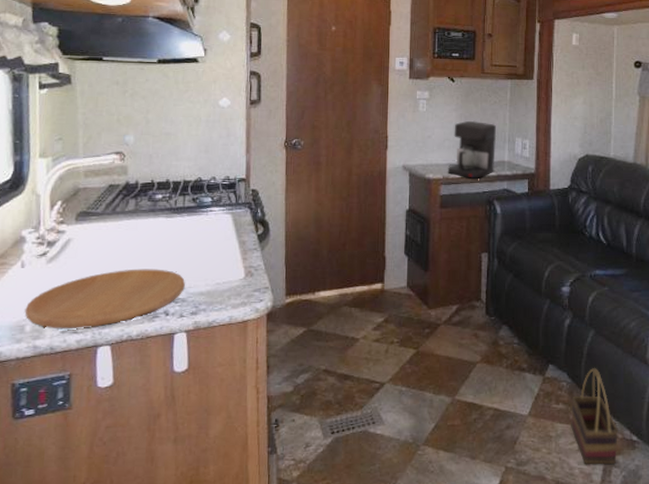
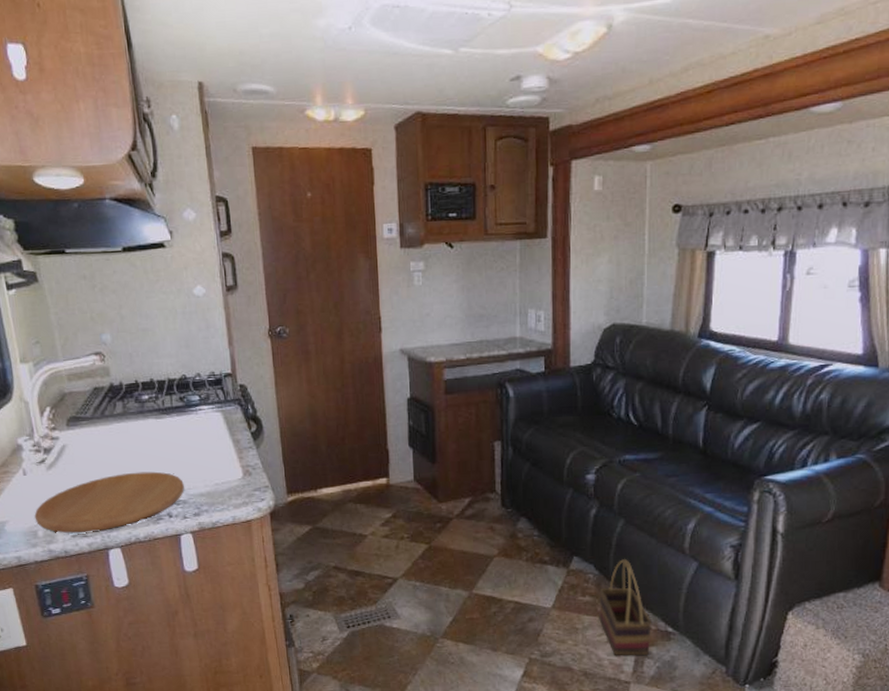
coffee maker: present [447,120,497,179] -> none [451,292,506,359]

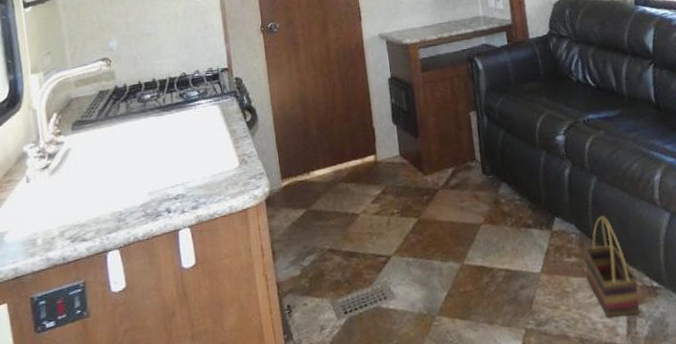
cutting board: present [34,471,184,534] -> none [34,168,183,239]

